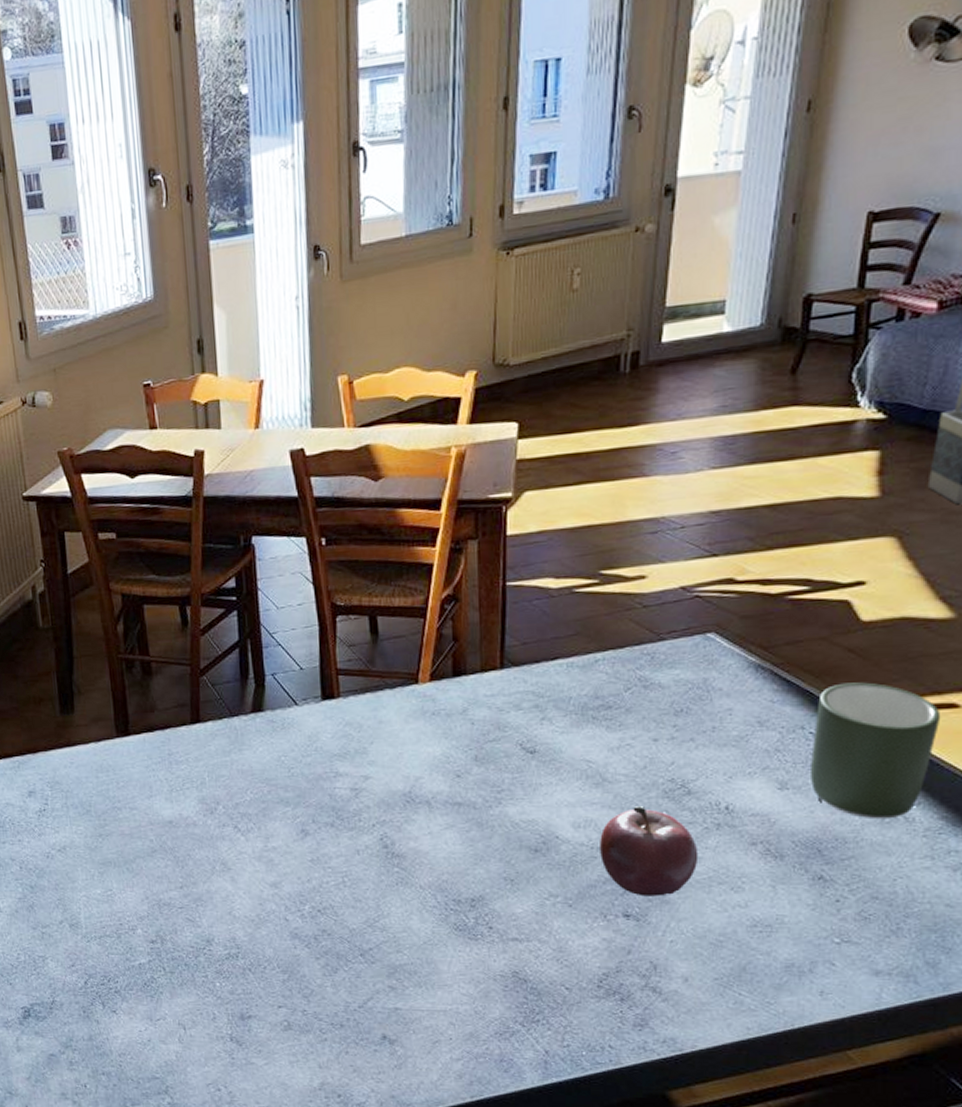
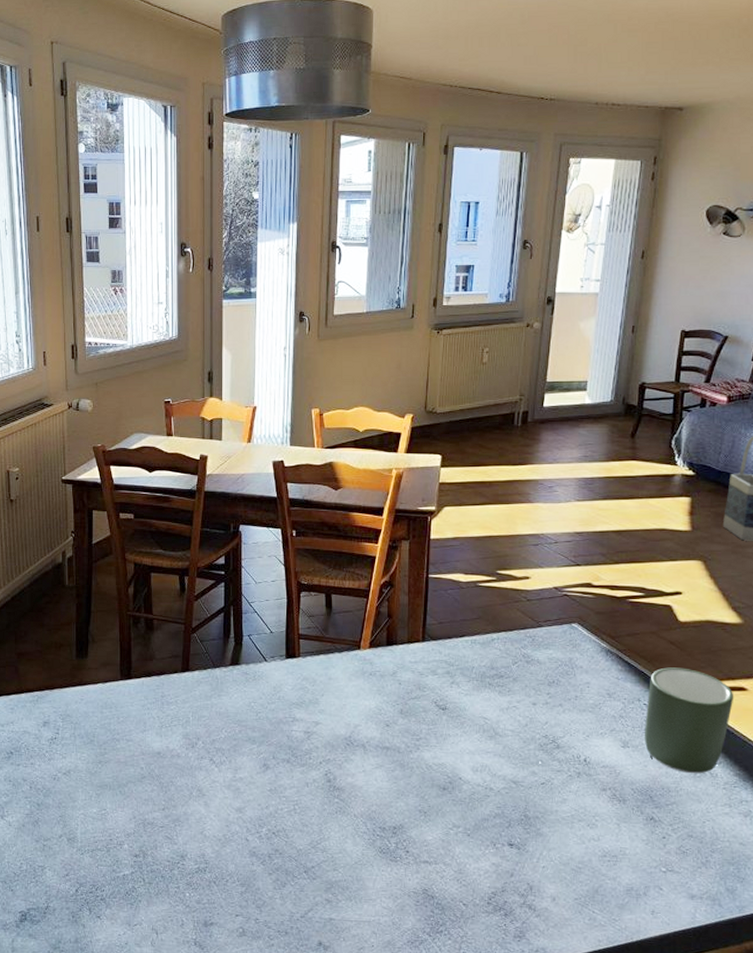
fruit: present [600,806,699,896] -> none [492,756,564,830]

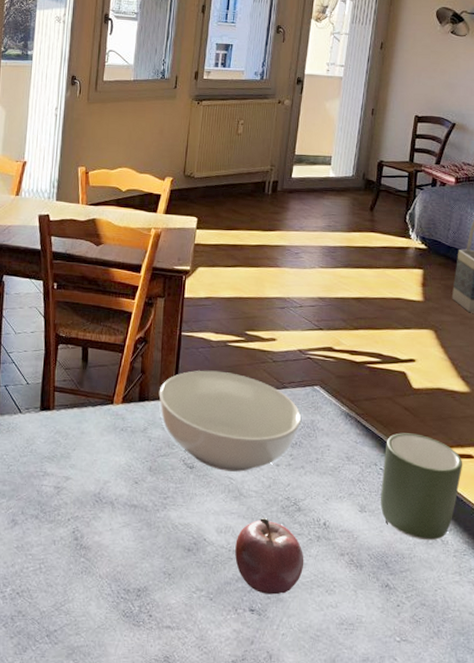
bowl: none [407,612,559,712] -> present [159,370,302,472]
fruit: none [492,756,564,830] -> present [235,518,304,595]

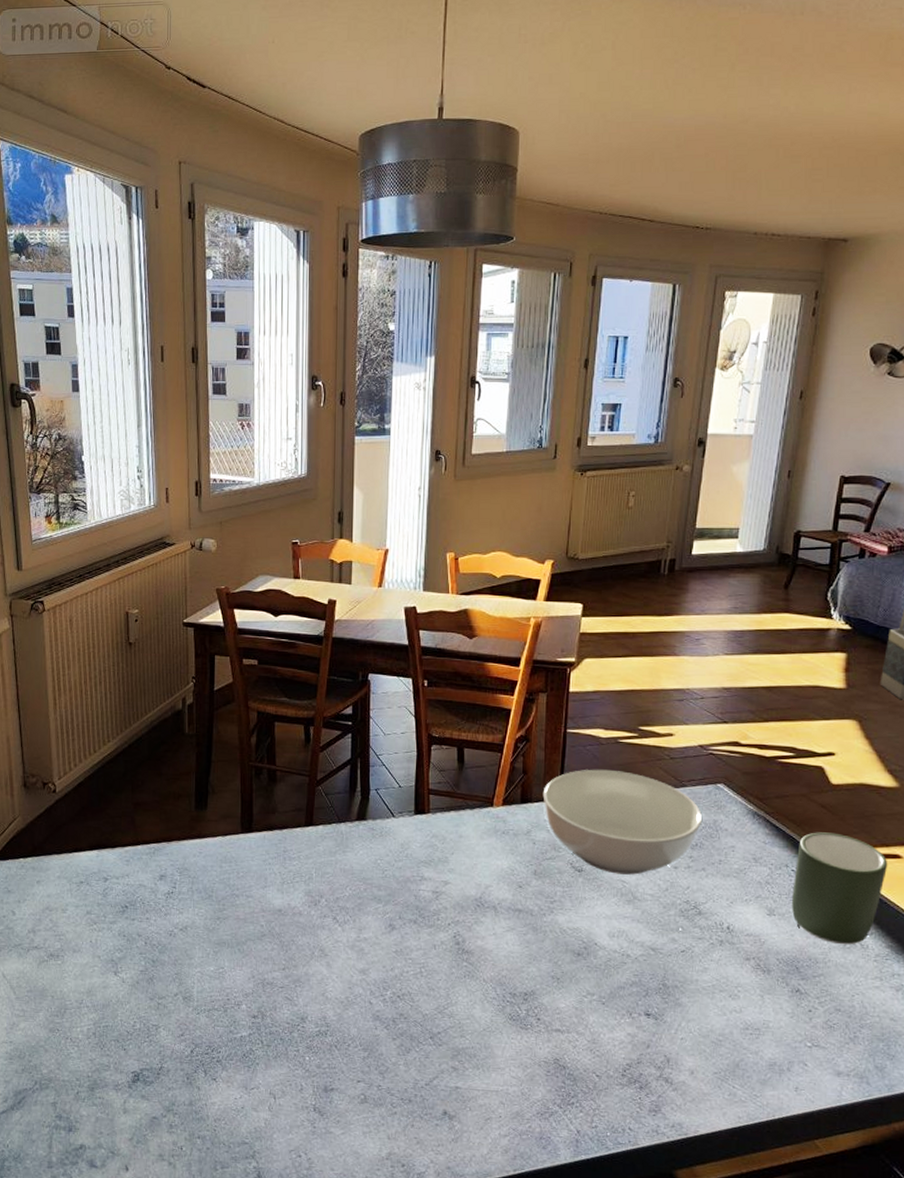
fruit: present [235,518,304,595] -> none [629,922,705,999]

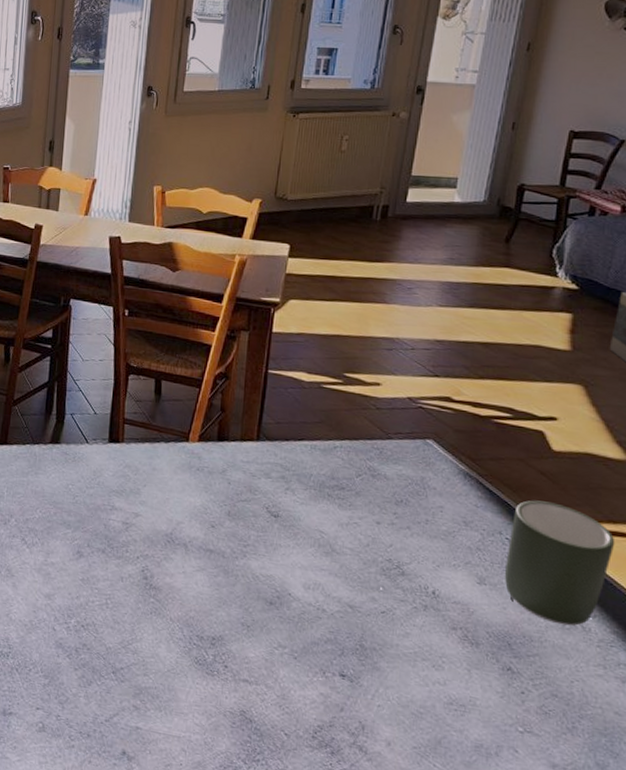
bowl: present [542,769,703,875] -> none [240,412,409,526]

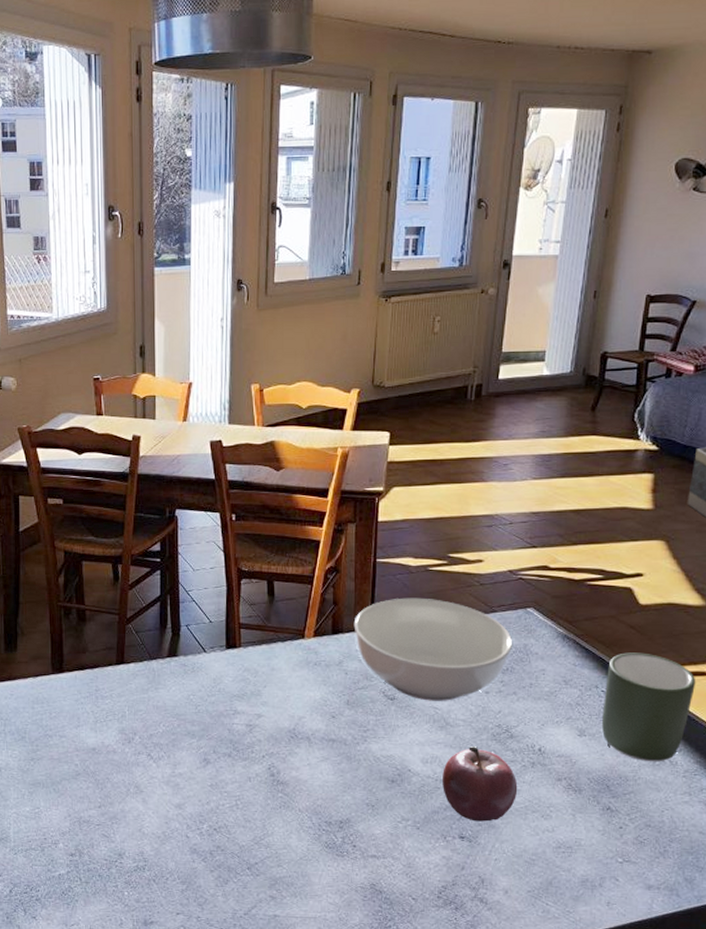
bowl: none [240,412,409,526] -> present [354,598,513,701]
fruit: none [324,578,407,663] -> present [443,747,518,822]

